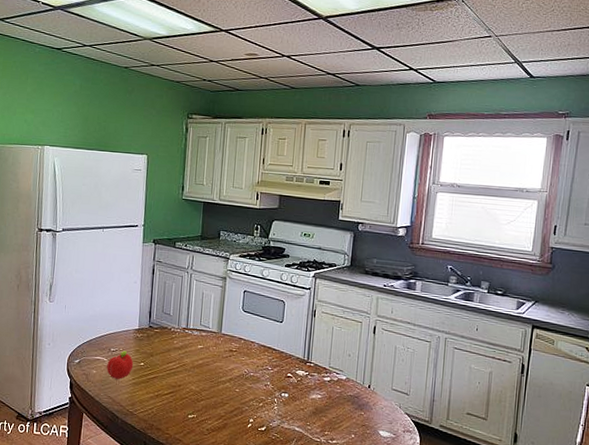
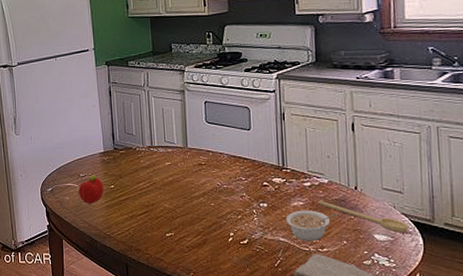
legume: none [303,402,350,433] -> present [285,210,337,241]
spoon: none [334,395,409,431] -> present [317,200,408,233]

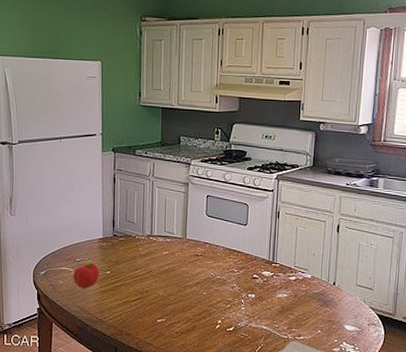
legume: present [285,210,337,241] -> none [270,301,316,330]
spoon: present [317,200,408,233] -> none [300,293,374,325]

